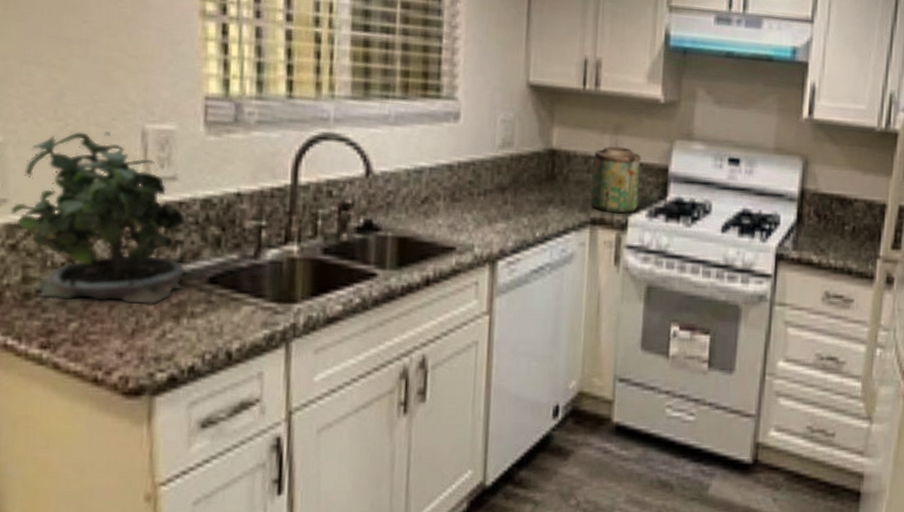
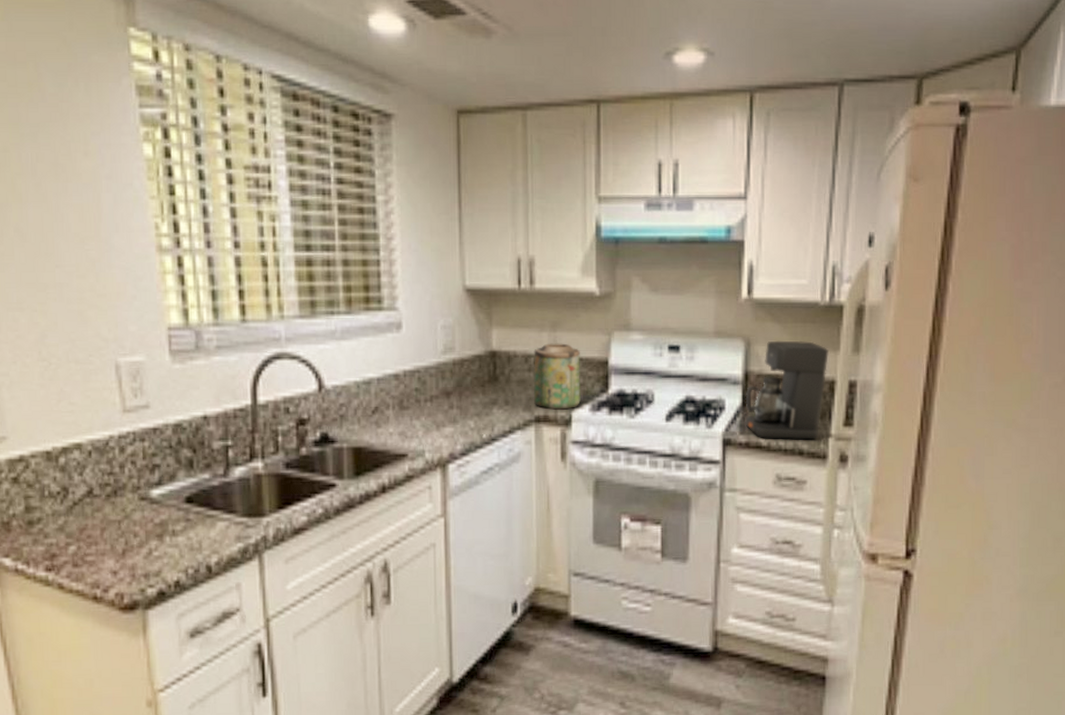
potted plant: present [11,131,190,304] -> none [10,367,169,525]
coffee maker: none [798,161,882,260] -> present [745,340,829,440]

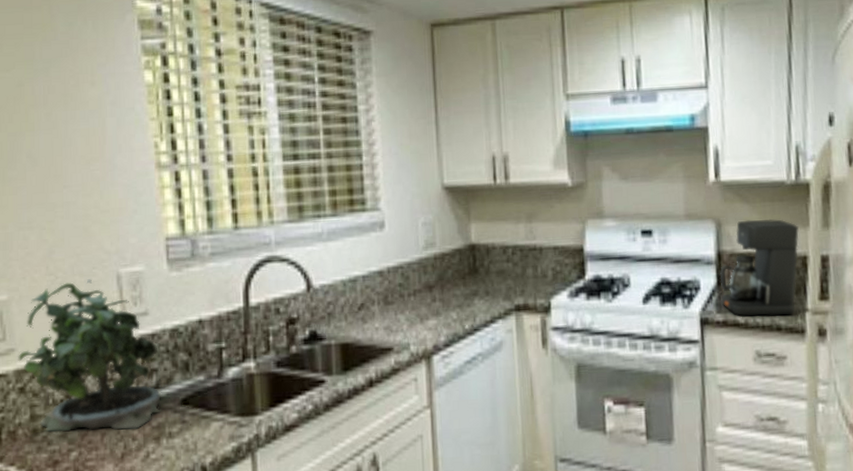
potted plant: none [10,367,169,525] -> present [18,279,166,432]
canister: present [533,343,581,410] -> none [511,233,559,298]

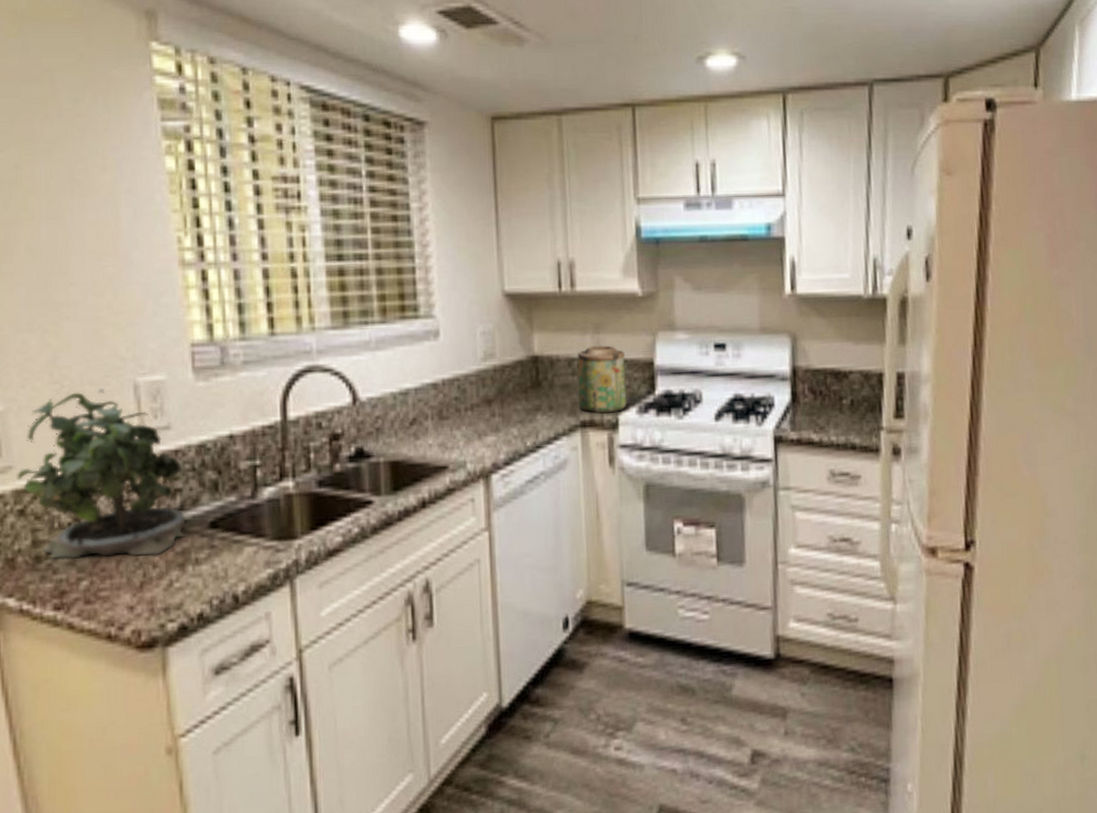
canister: none [511,233,559,298] -> present [577,345,627,414]
coffee maker: present [719,219,799,317] -> none [794,334,875,435]

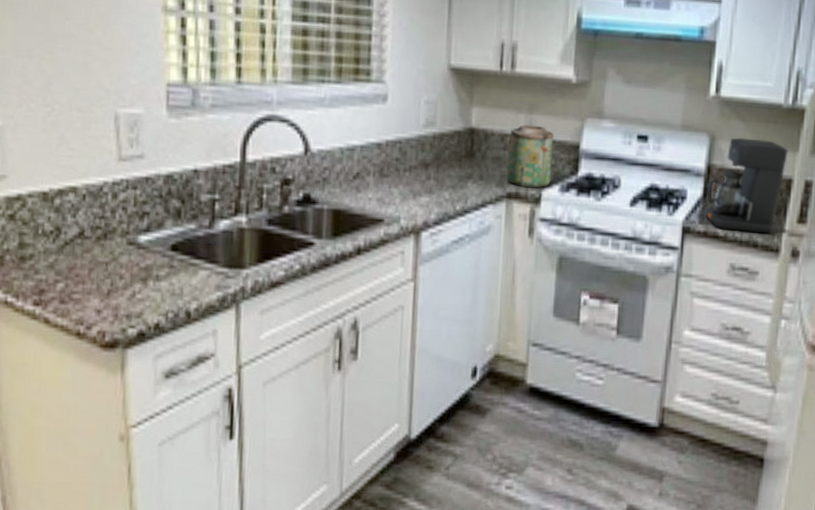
potted plant: present [16,388,191,559] -> none [9,115,156,268]
coffee maker: none [794,334,875,435] -> present [704,137,788,234]

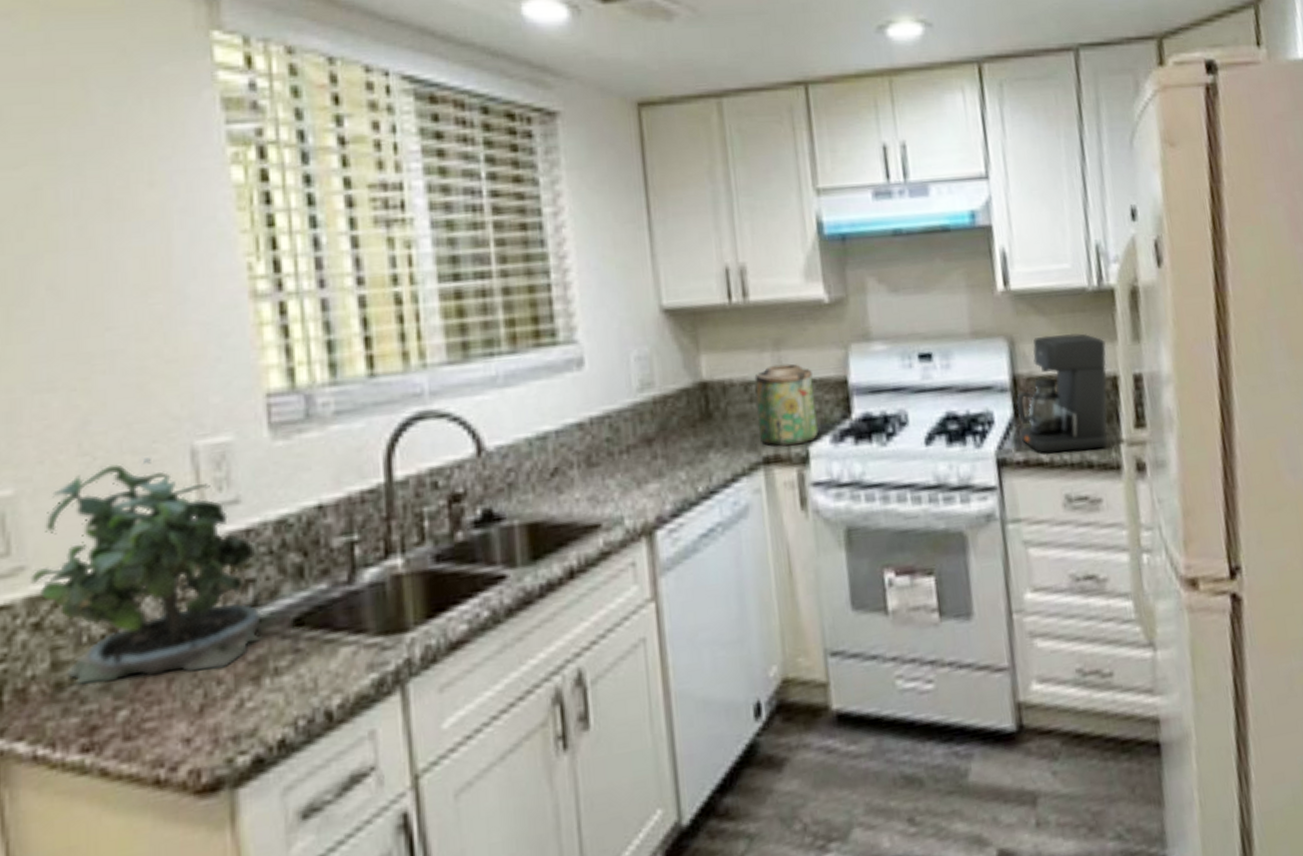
potted plant: none [9,115,156,268] -> present [31,457,268,685]

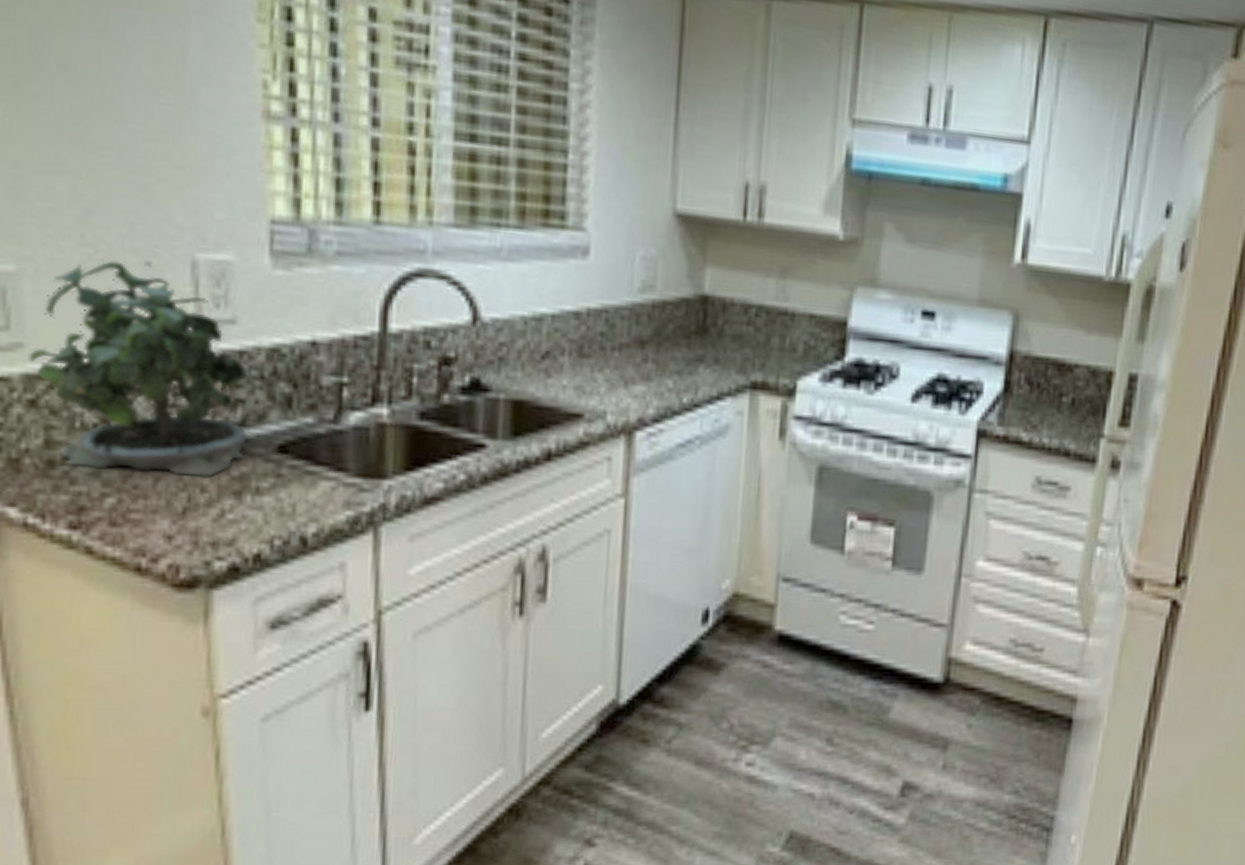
canister: present [754,363,818,447] -> none [750,292,814,377]
coffee maker: present [1016,333,1109,454] -> none [1005,317,1109,439]

